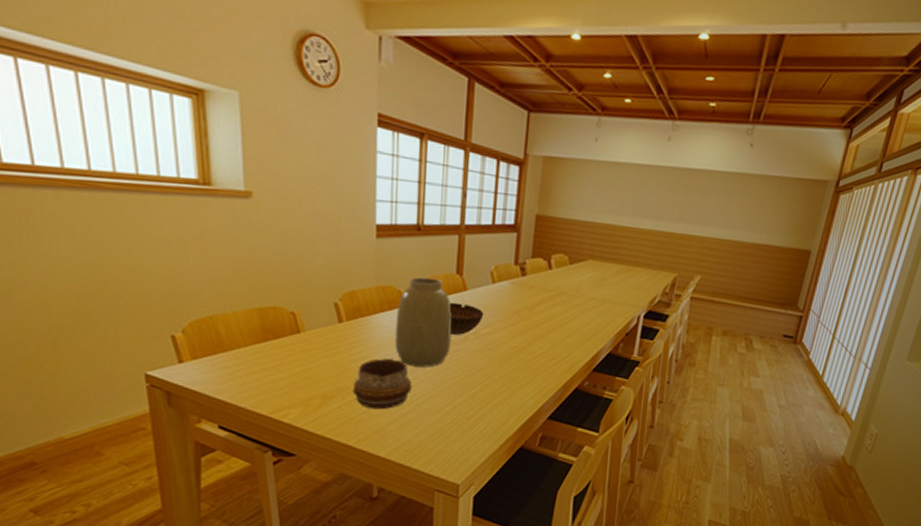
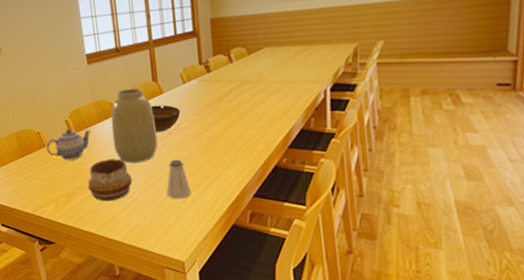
teapot: none [302,314,368,354] -> present [46,129,91,161]
saltshaker: none [451,368,481,414] -> present [166,159,191,199]

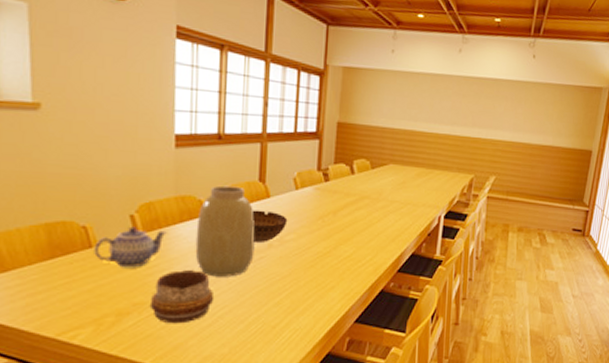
saltshaker: present [166,159,191,199] -> none [256,276,286,323]

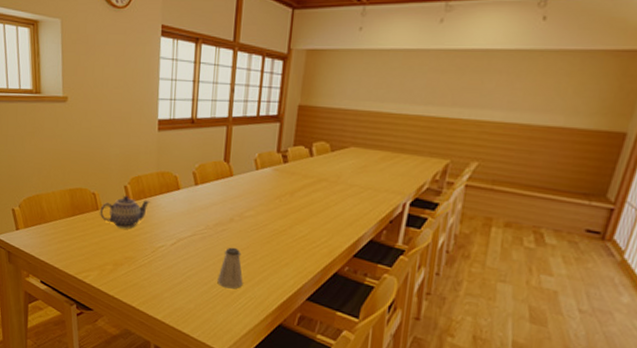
decorative bowl: present [149,270,215,324] -> none [136,234,185,279]
vase: present [195,185,256,277] -> none [170,164,220,244]
bowl: present [251,210,288,242] -> none [217,187,248,217]
saltshaker: none [256,276,286,323] -> present [217,247,243,289]

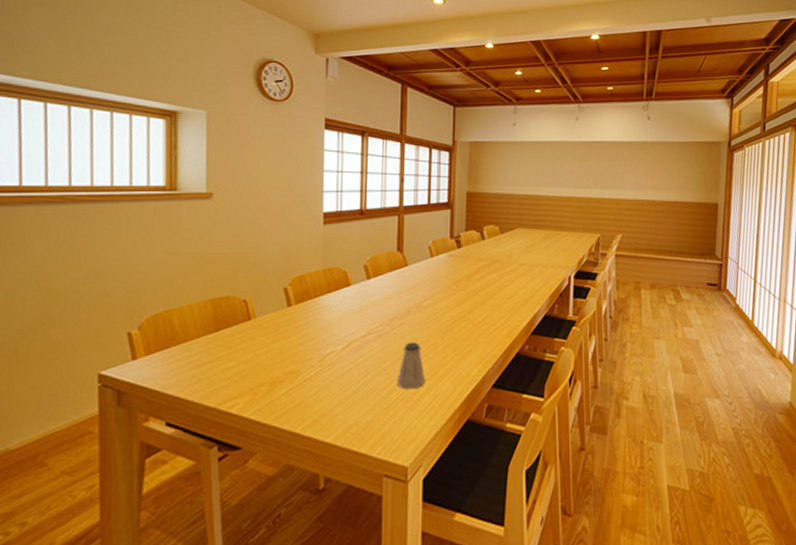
teapot: present [100,195,150,229] -> none [252,298,316,338]

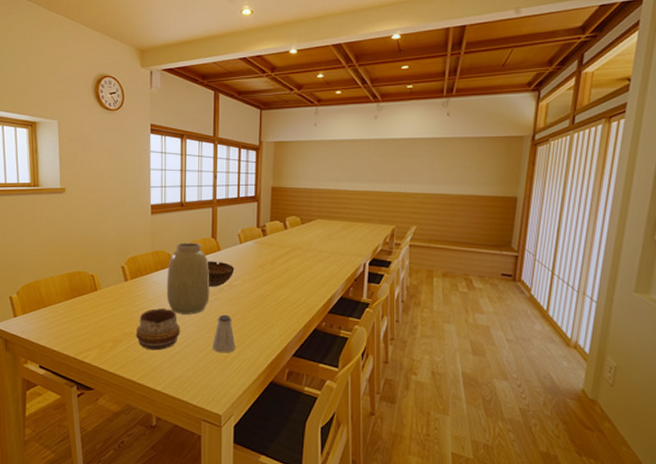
decorative bowl: none [299,339,358,392] -> present [135,309,181,351]
vase: none [340,257,395,344] -> present [166,242,210,315]
bowl: none [391,278,424,309] -> present [207,261,235,287]

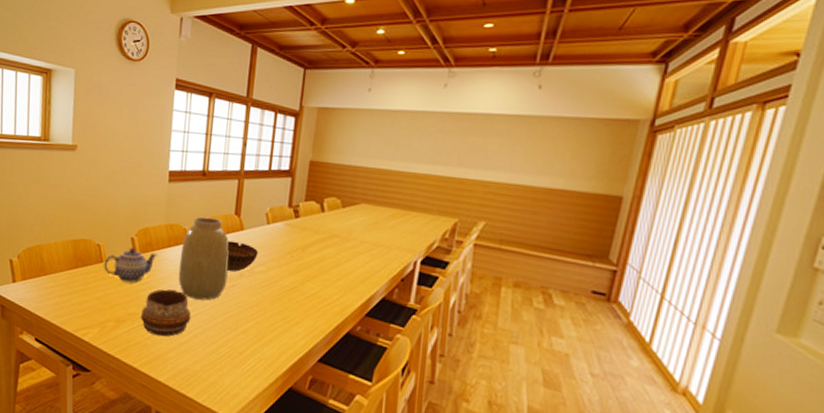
teapot: none [99,275,146,306] -> present [104,247,157,283]
saltshaker: present [212,314,236,353] -> none [225,304,253,349]

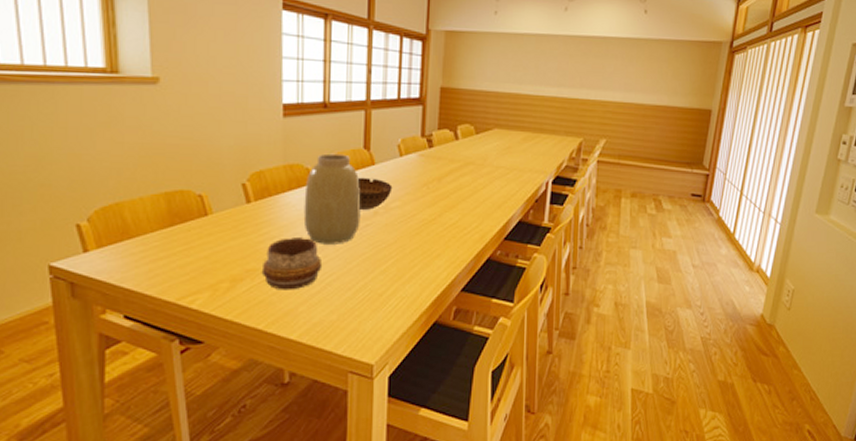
teapot: present [104,247,157,283] -> none [210,195,276,235]

